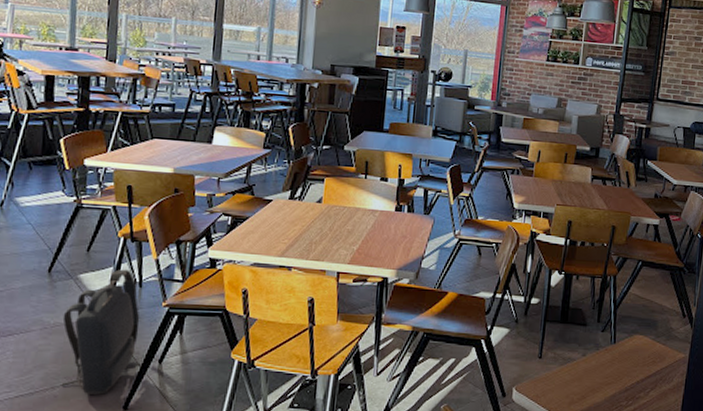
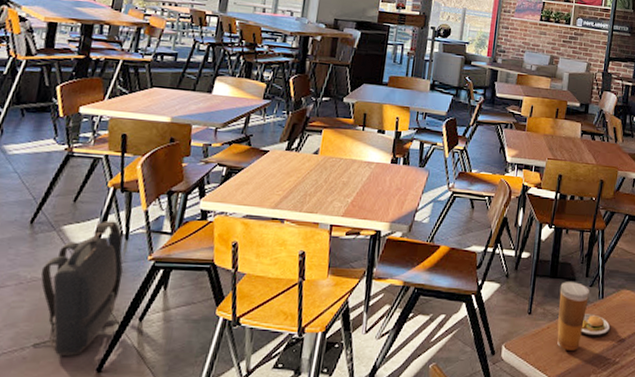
beverage cup: none [568,327,601,393] -> present [556,282,589,350]
hamburger: none [592,358,623,381] -> present [581,314,611,337]

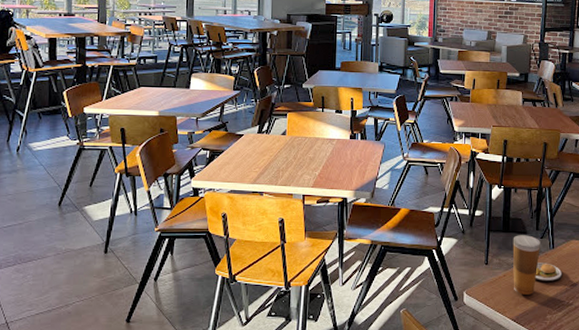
backpack: present [31,220,123,356] -> none [72,201,137,310]

